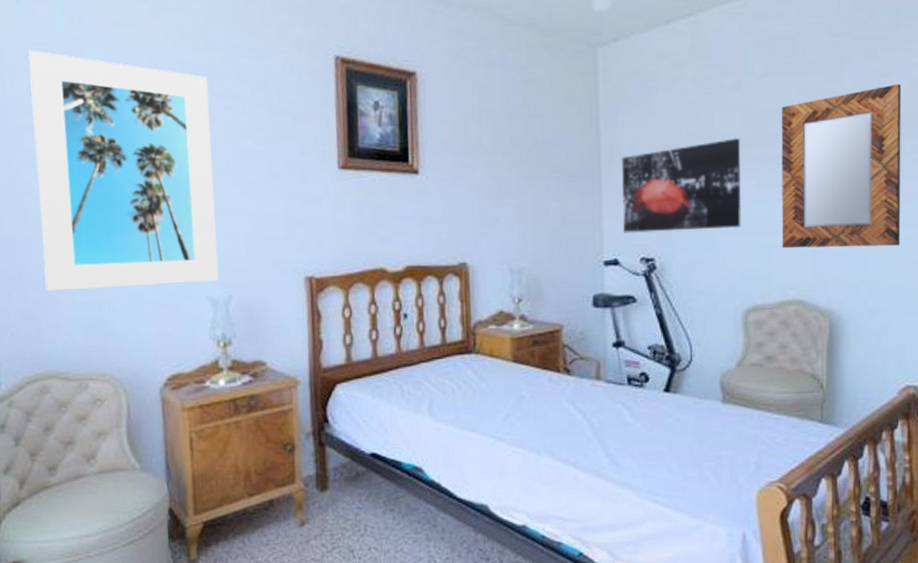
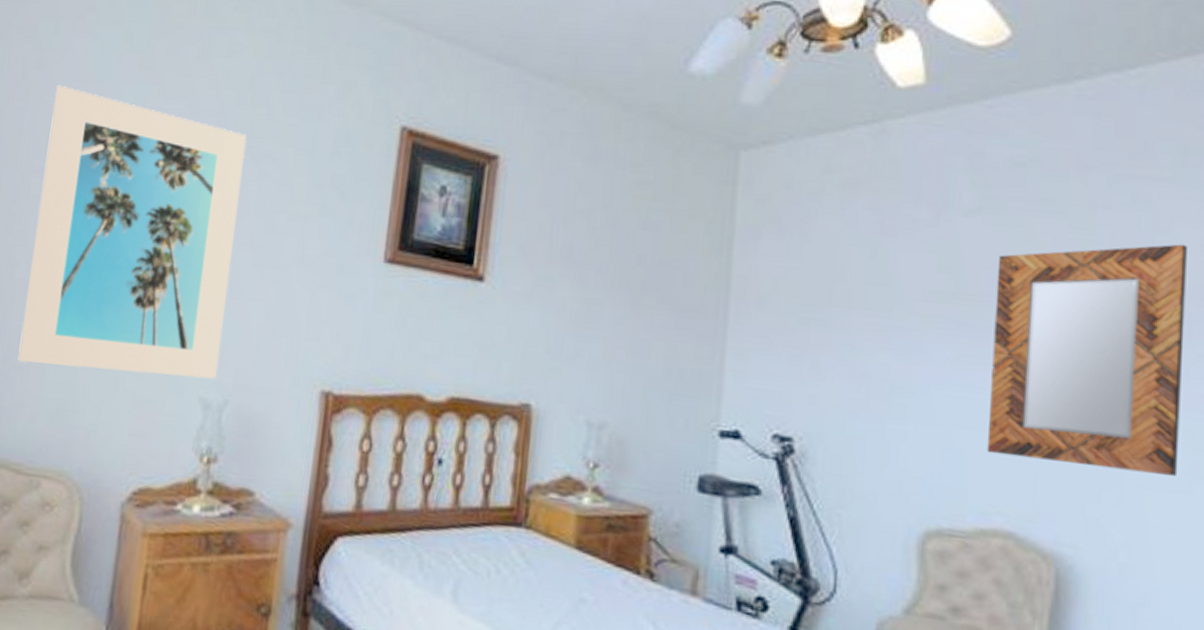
wall art: present [621,137,742,233] -> none [750,288,934,415]

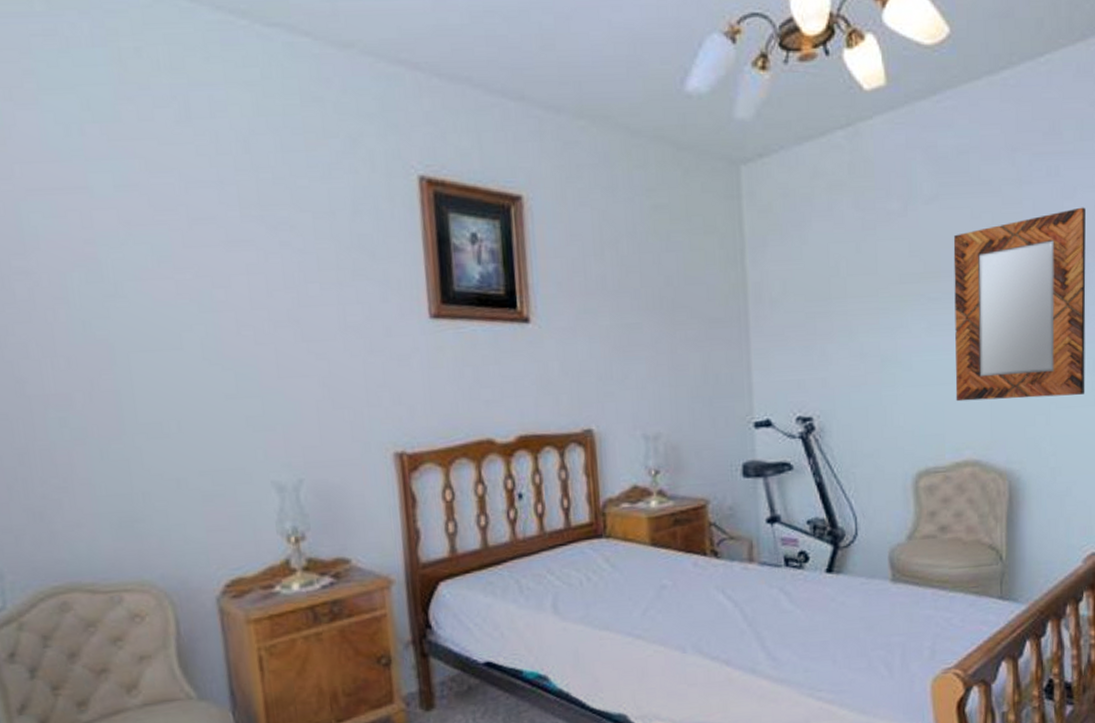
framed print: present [17,85,247,380] -> none [12,169,284,483]

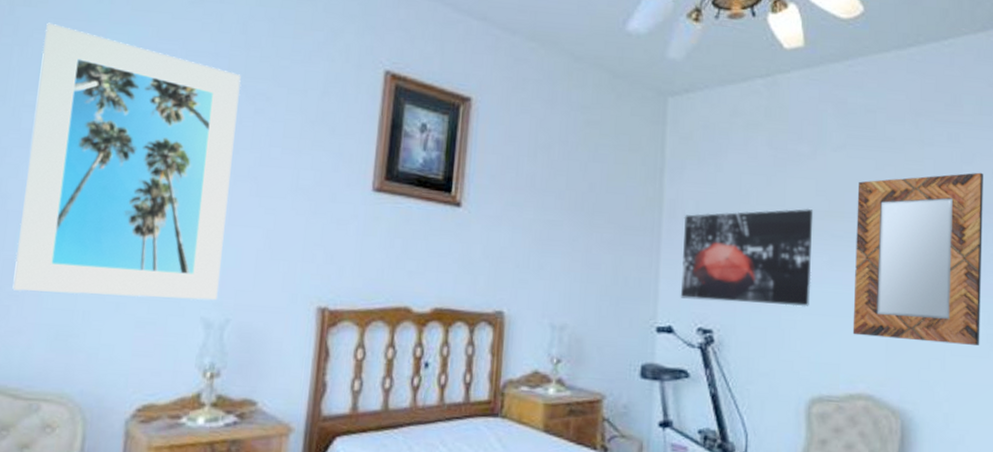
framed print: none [12,169,284,483] -> present [12,22,241,301]
wall art: none [771,272,911,389] -> present [680,208,814,307]

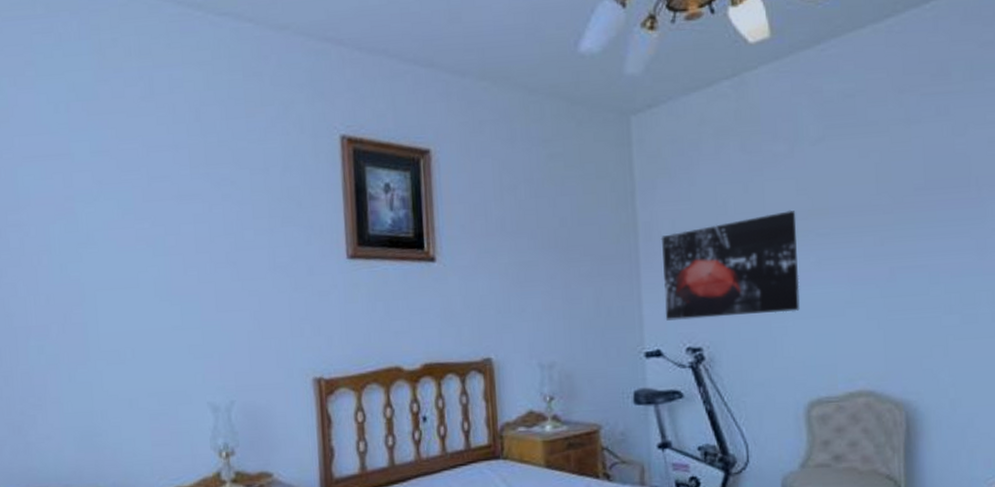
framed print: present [12,22,241,301] -> none [12,141,219,402]
home mirror: present [852,172,983,345] -> none [841,143,985,333]

